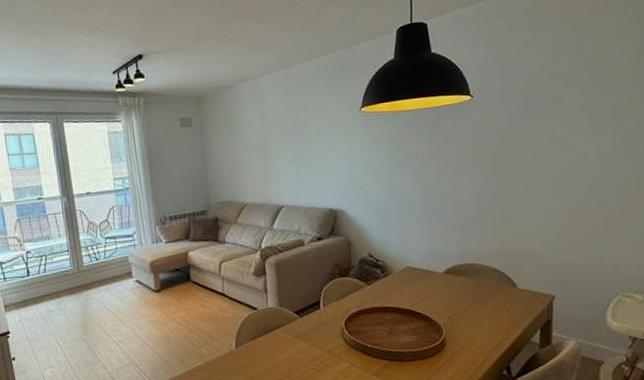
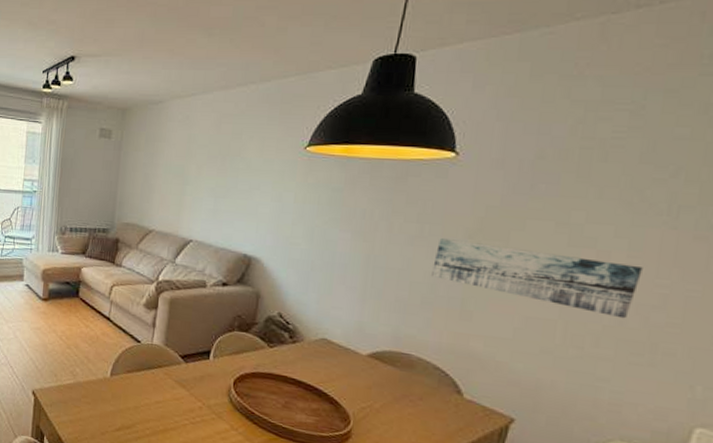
wall art: none [474,160,608,201] -> present [432,238,643,319]

